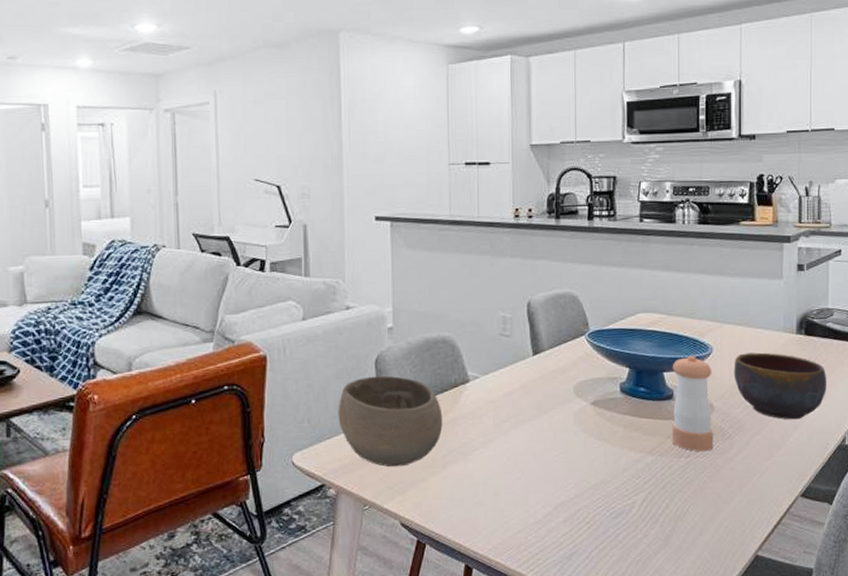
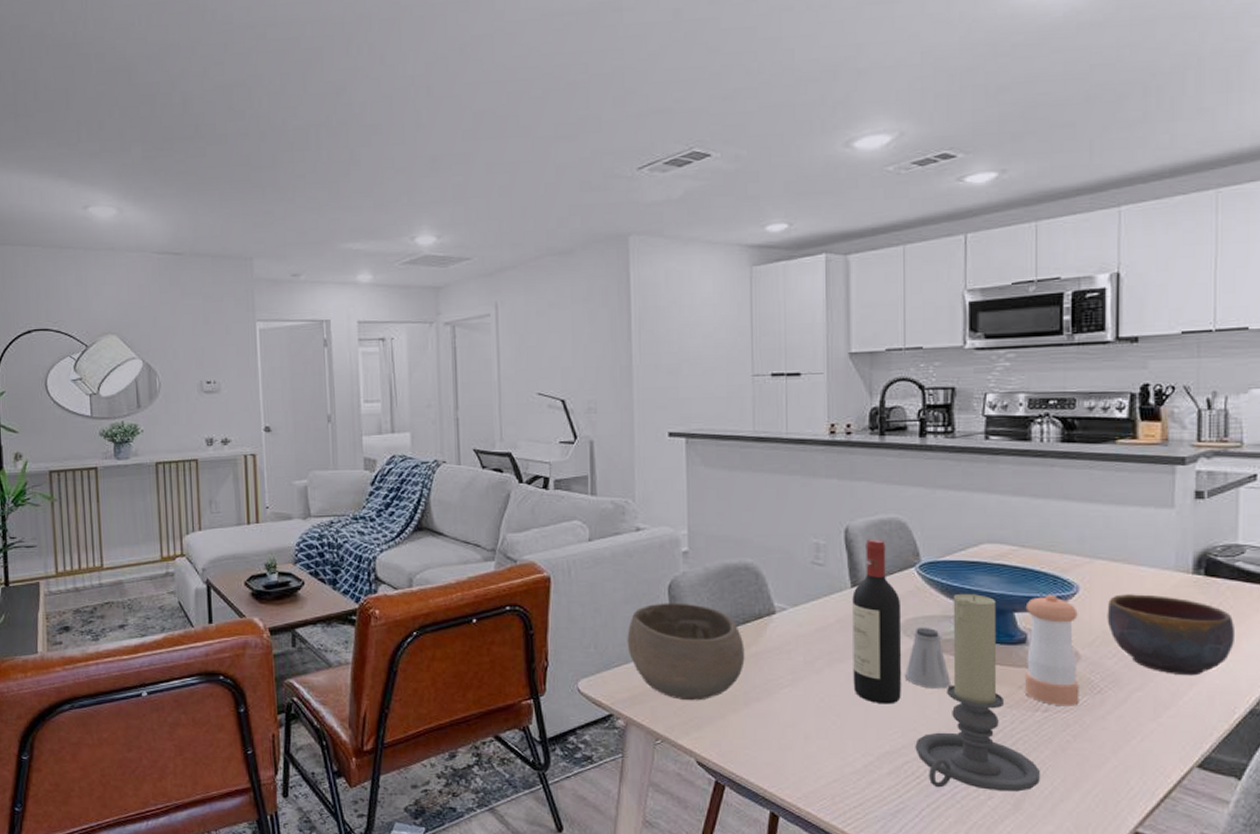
wine bottle: none [534,311,575,460] -> present [852,538,902,705]
saltshaker: none [577,388,615,443] -> present [905,627,952,689]
candle holder: none [586,357,684,531] -> present [915,593,1040,792]

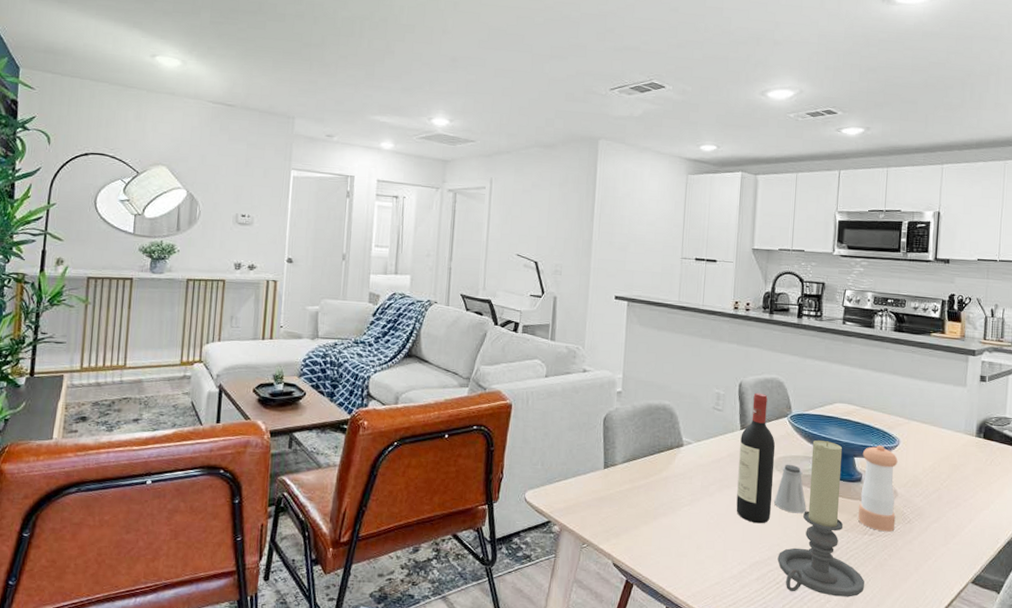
bowl: present [627,602,745,701] -> none [567,431,658,514]
bowl: present [1107,594,1234,676] -> none [917,448,1001,513]

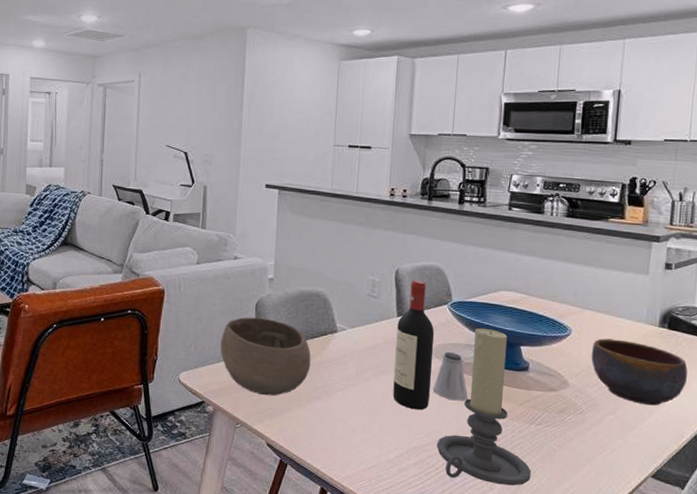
bowl: none [567,431,658,514] -> present [220,317,311,396]
pepper shaker: present [858,445,898,532] -> none [524,334,569,423]
bowl: none [917,448,1001,513] -> present [591,338,688,406]

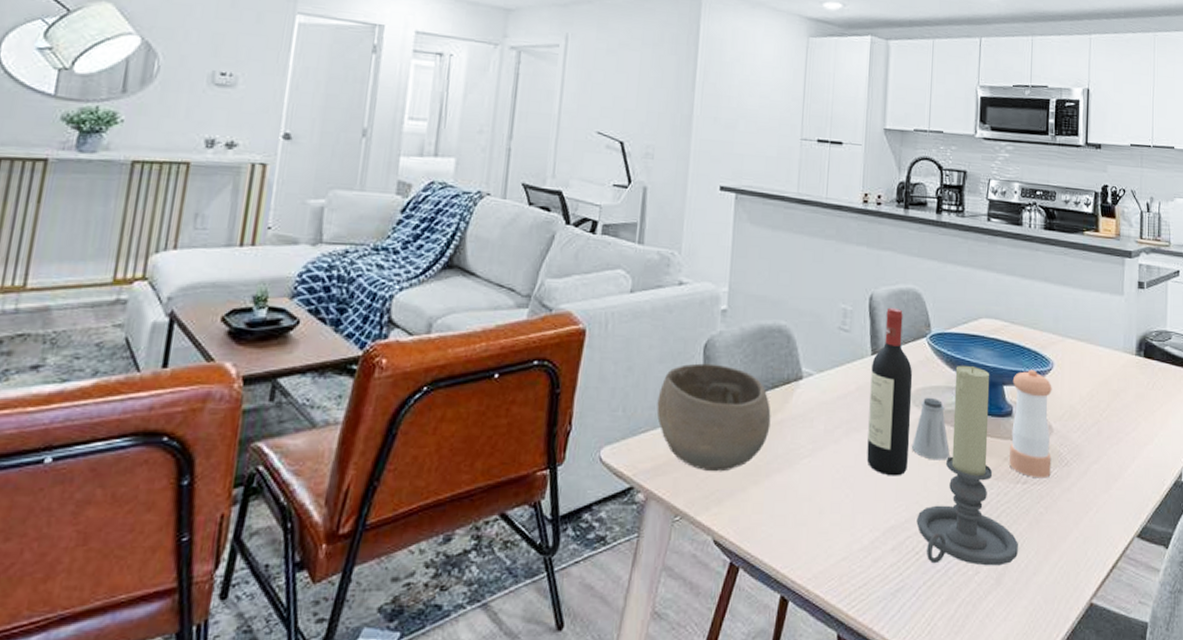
pepper shaker: none [524,334,569,423] -> present [1009,370,1052,479]
bowl: present [591,338,688,406] -> none [1073,372,1164,450]

